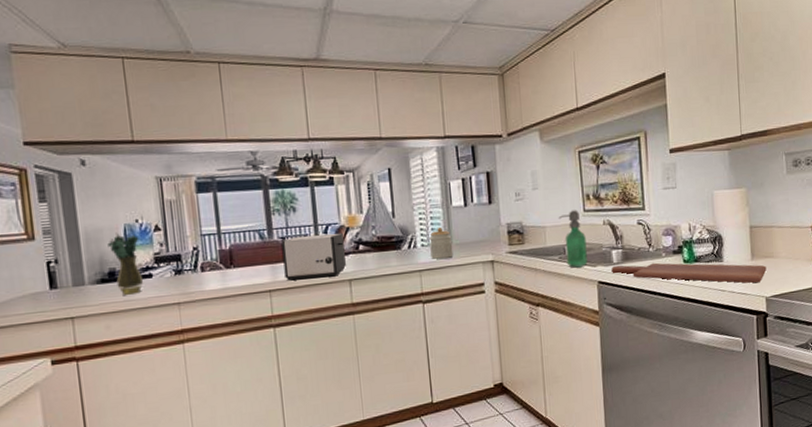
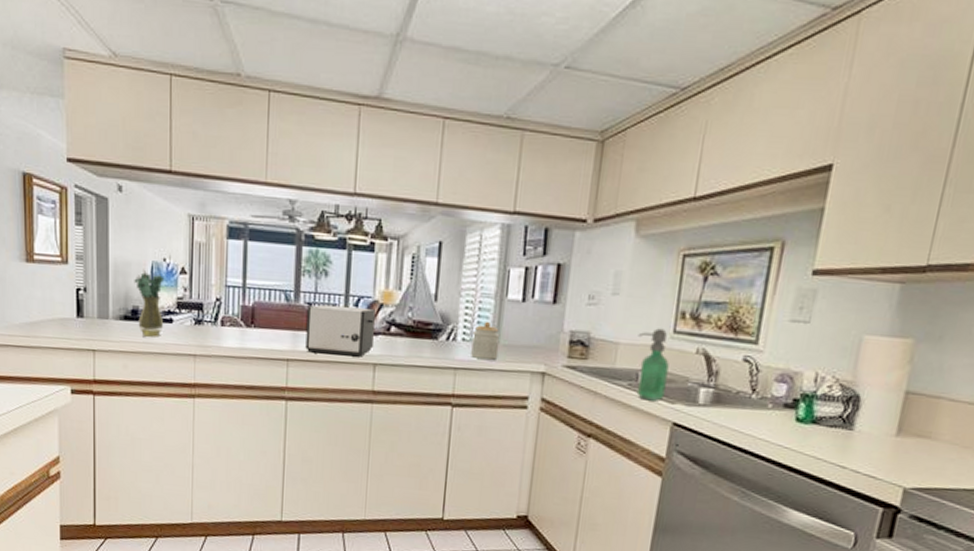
cutting board: present [611,262,767,283] -> none [693,407,916,468]

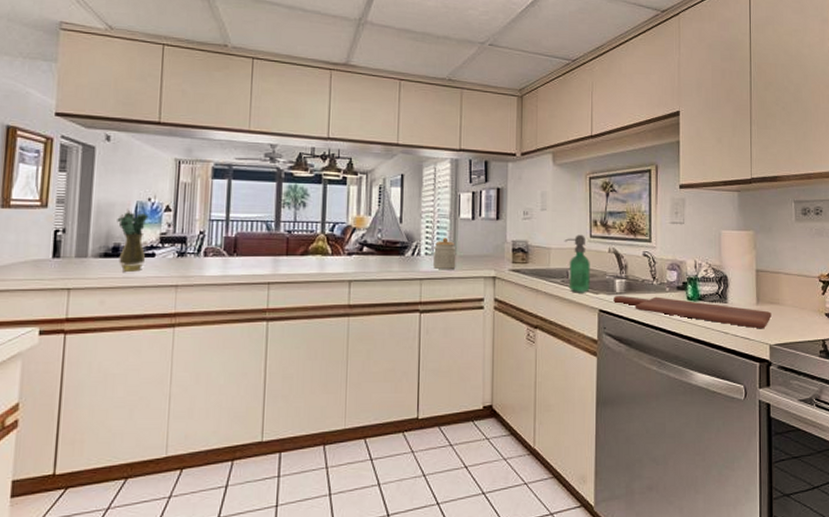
toaster: present [305,304,375,357] -> none [286,231,349,276]
cutting board: none [693,407,916,468] -> present [614,295,772,329]

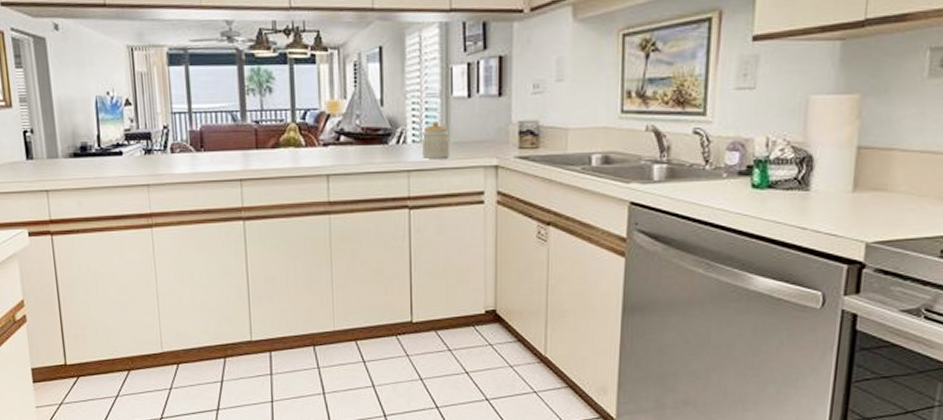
vase: present [117,209,149,272] -> none [80,105,114,172]
soap dispenser: present [564,234,590,293] -> none [586,110,620,183]
cutting board: present [614,295,772,329] -> none [650,183,874,223]

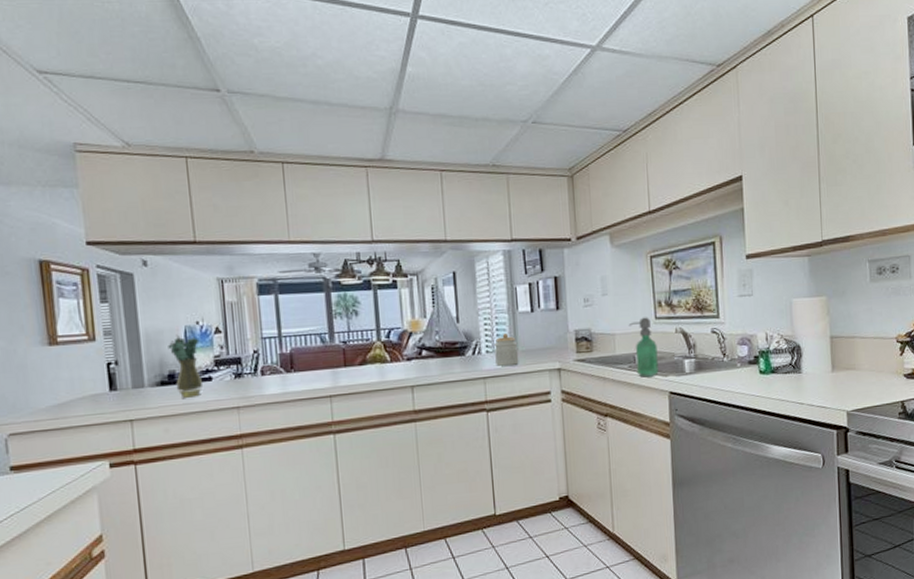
vase: none [80,105,114,172] -> present [168,335,204,398]
soap dispenser: none [586,110,620,183] -> present [628,317,659,377]

